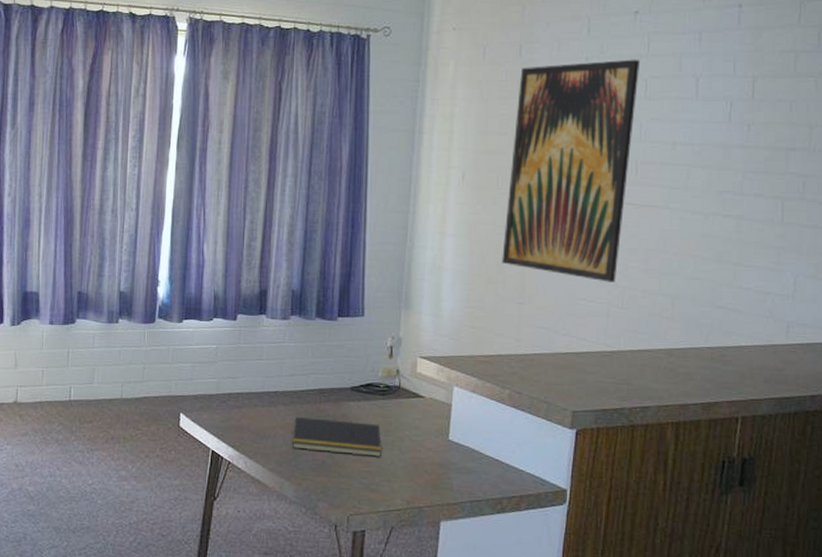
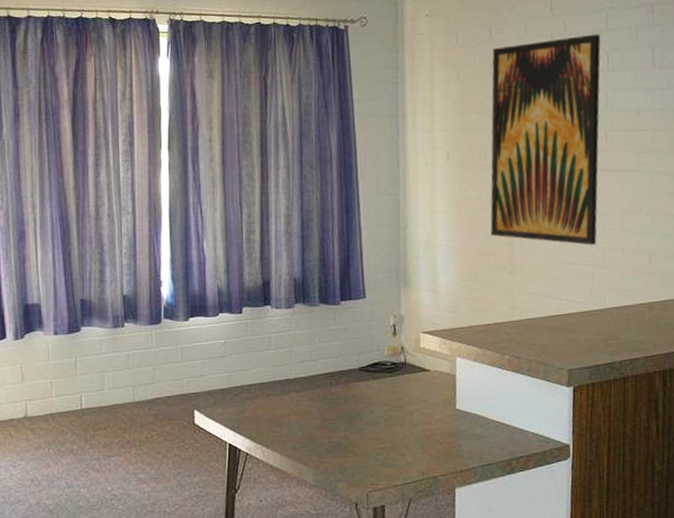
notepad: present [292,416,382,458] -> none [305,400,394,434]

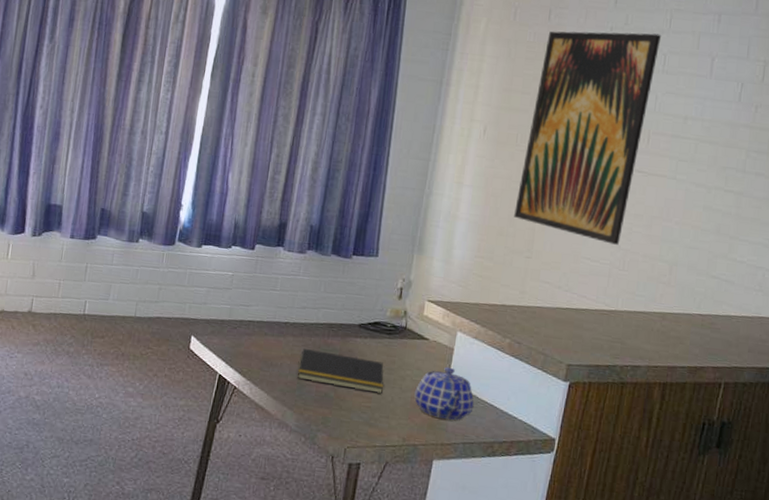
notepad: none [305,400,394,434] -> present [298,348,384,394]
teapot: none [425,394,486,446] -> present [414,367,474,420]

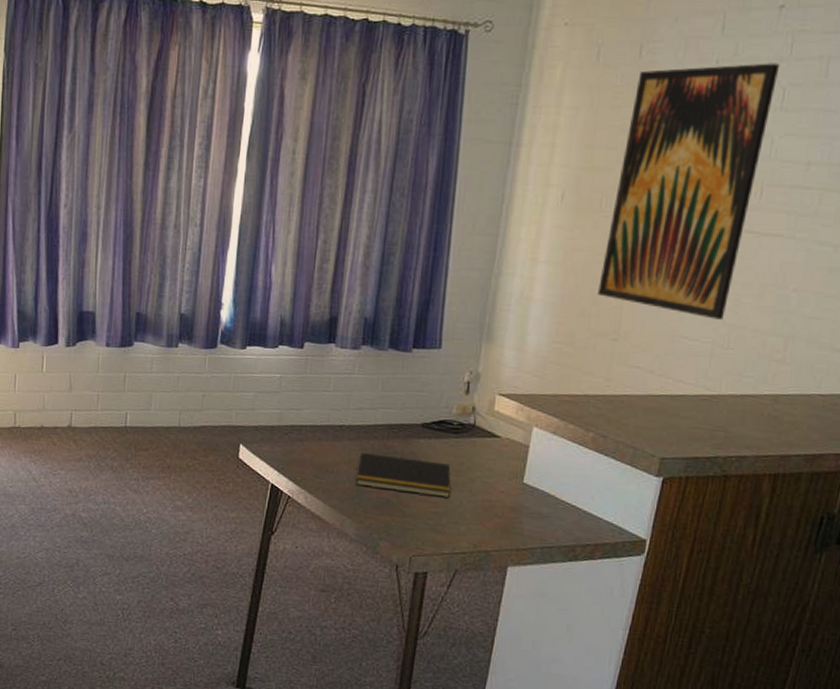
teapot: present [414,367,474,420] -> none [485,466,553,523]

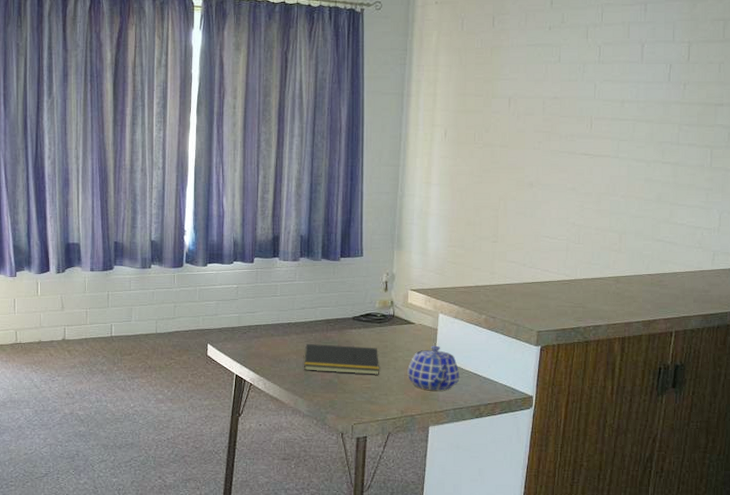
teapot: none [485,466,553,523] -> present [407,345,460,391]
wall art: present [598,63,780,320] -> none [479,28,595,222]

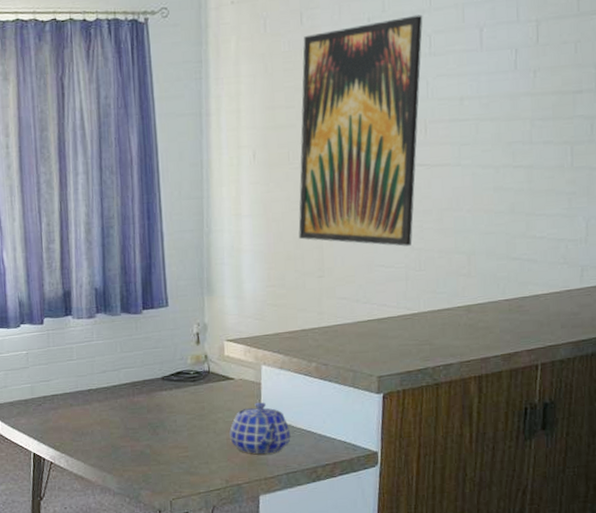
notepad: present [303,343,379,376] -> none [108,410,197,443]
wall art: none [479,28,595,222] -> present [298,14,423,247]

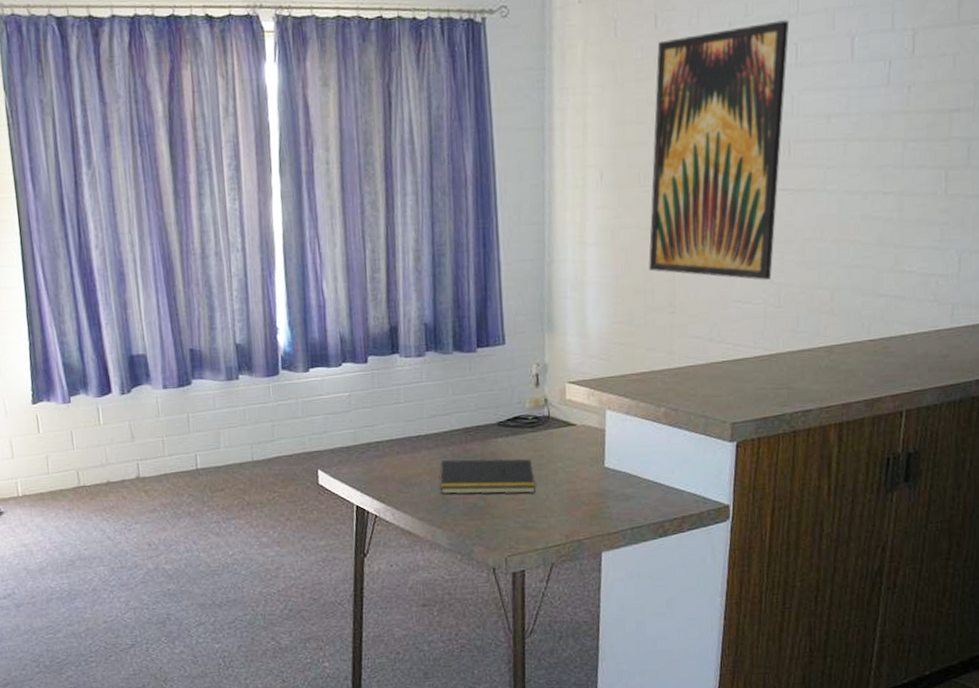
notepad: none [108,410,197,443] -> present [439,458,535,495]
teapot: present [229,402,291,454] -> none [570,450,637,507]

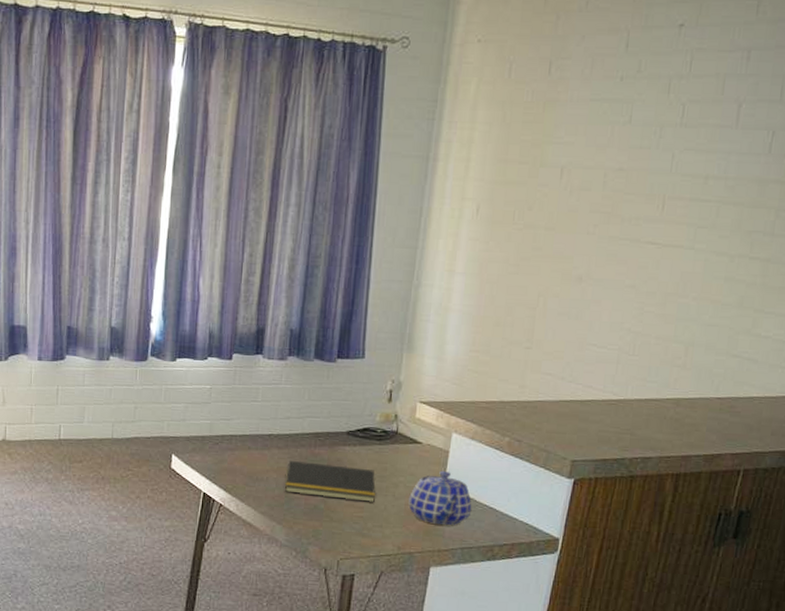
teapot: none [570,450,637,507] -> present [408,470,472,526]
wall art: present [649,20,790,280] -> none [512,80,680,328]

